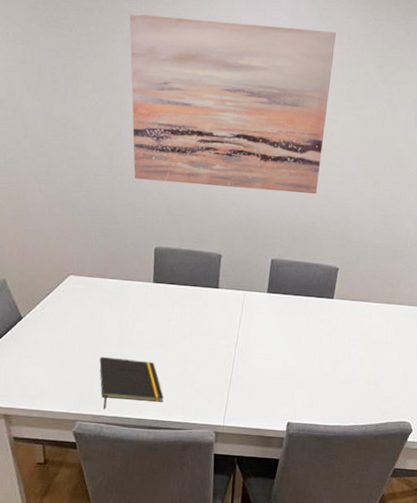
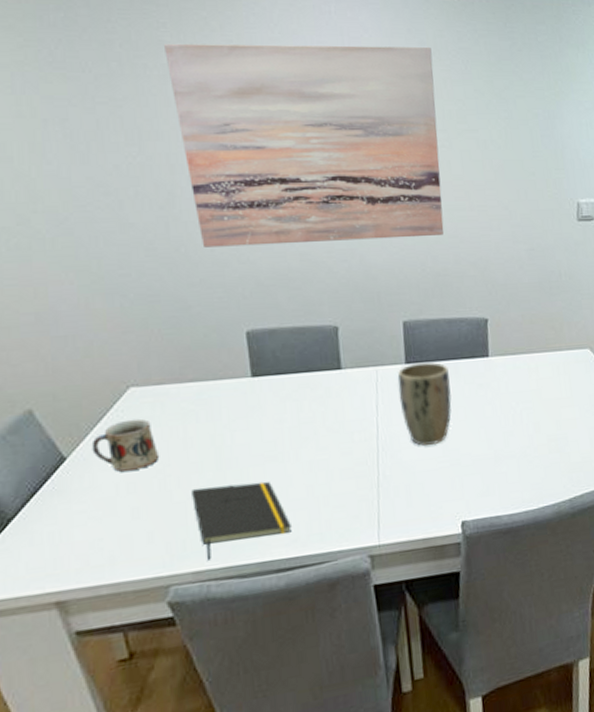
mug: none [39,298,82,335] -> present [91,418,158,472]
plant pot: none [257,293,300,360] -> present [397,362,452,446]

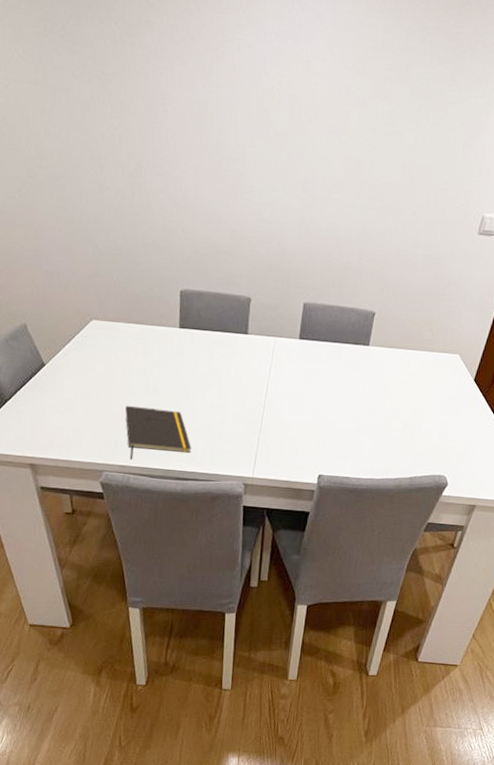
mug: present [91,418,158,472] -> none [62,344,106,383]
wall art: present [164,43,444,248] -> none [150,23,379,231]
plant pot: present [397,362,452,446] -> none [288,340,333,411]

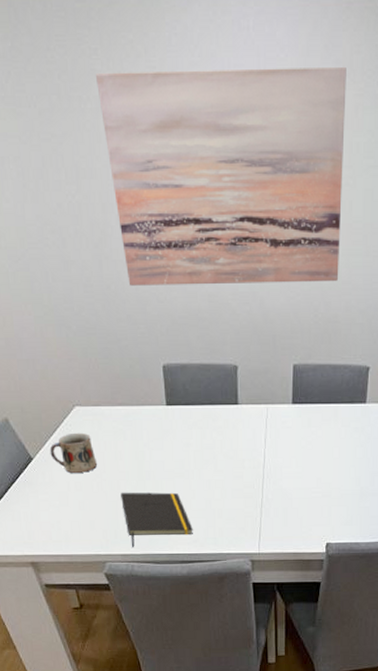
mug: none [62,344,106,383] -> present [50,432,97,473]
wall art: none [150,23,379,231] -> present [96,66,346,286]

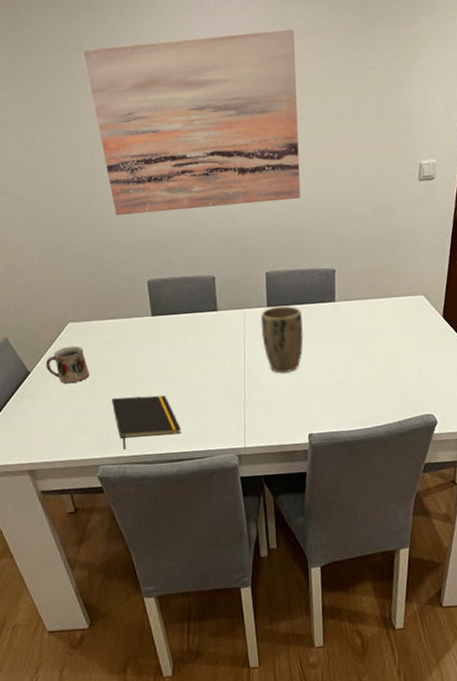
plant pot: none [284,404,329,478] -> present [260,306,304,373]

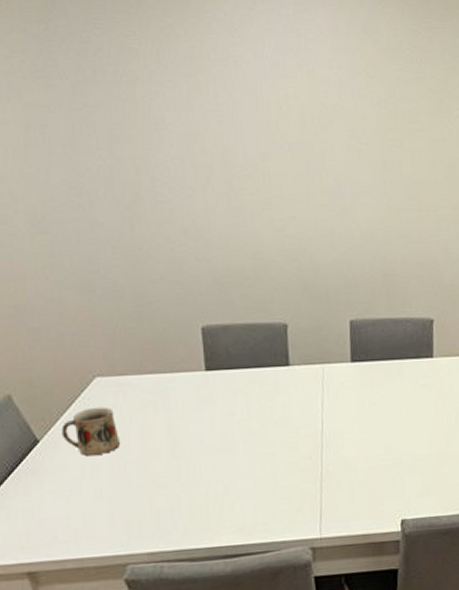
wall art: present [84,28,301,215] -> none [134,46,393,246]
notepad: present [112,395,181,450] -> none [148,471,239,543]
plant pot: present [260,306,304,373] -> none [343,361,395,444]

